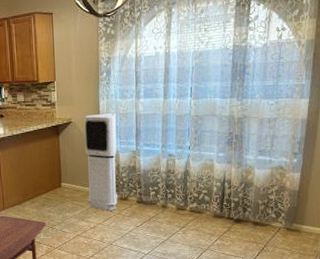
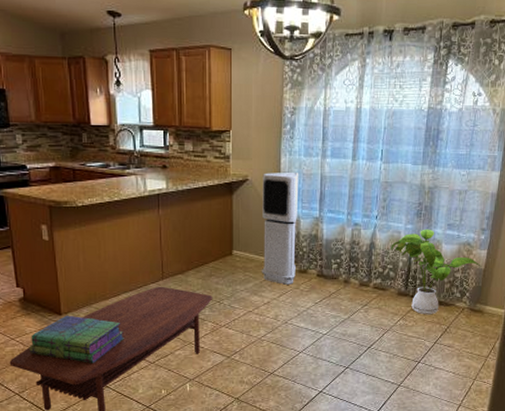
house plant: none [204,156,295,234] -> present [391,229,481,314]

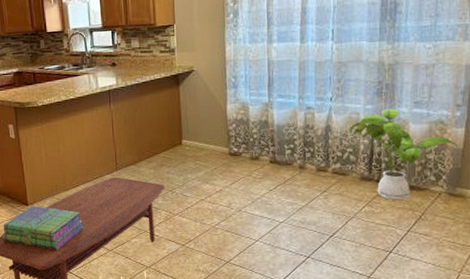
air purifier: present [261,172,299,285] -> none [208,59,247,172]

